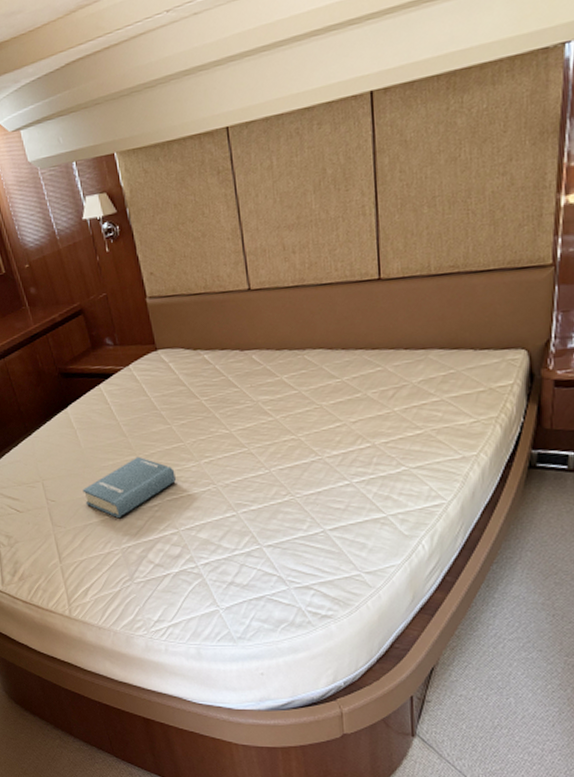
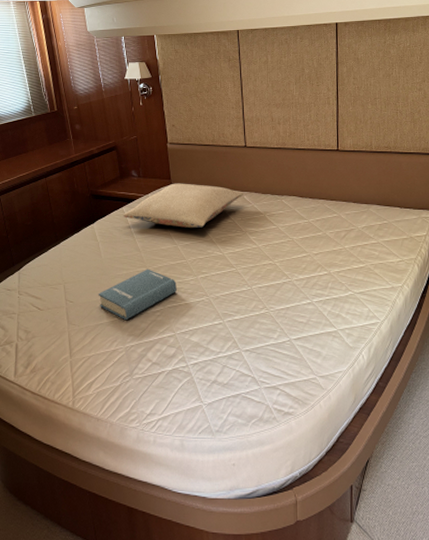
pillow: none [100,346,251,404] -> present [123,183,243,229]

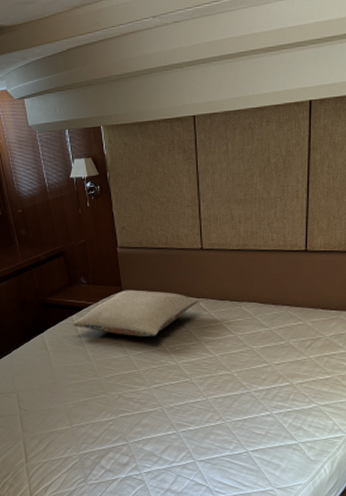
hardback book: present [98,268,177,321] -> none [51,378,129,429]

